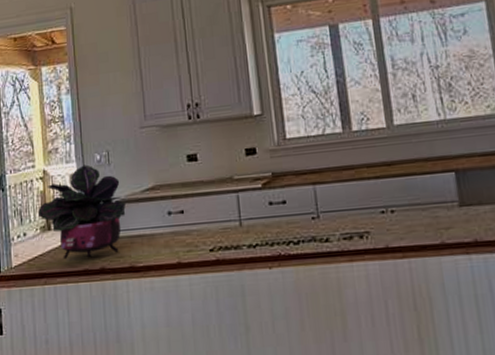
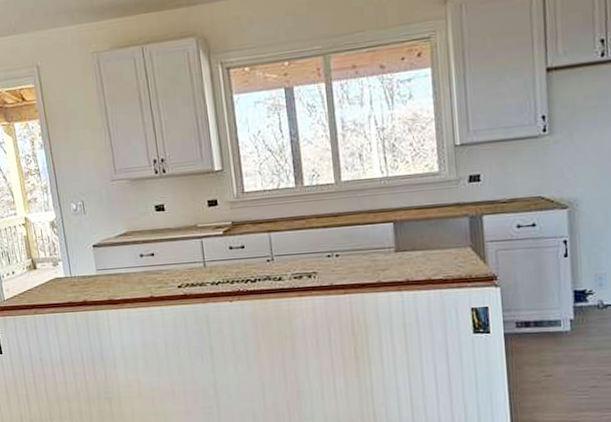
potted plant: present [38,164,126,260] -> none [23,213,103,294]

